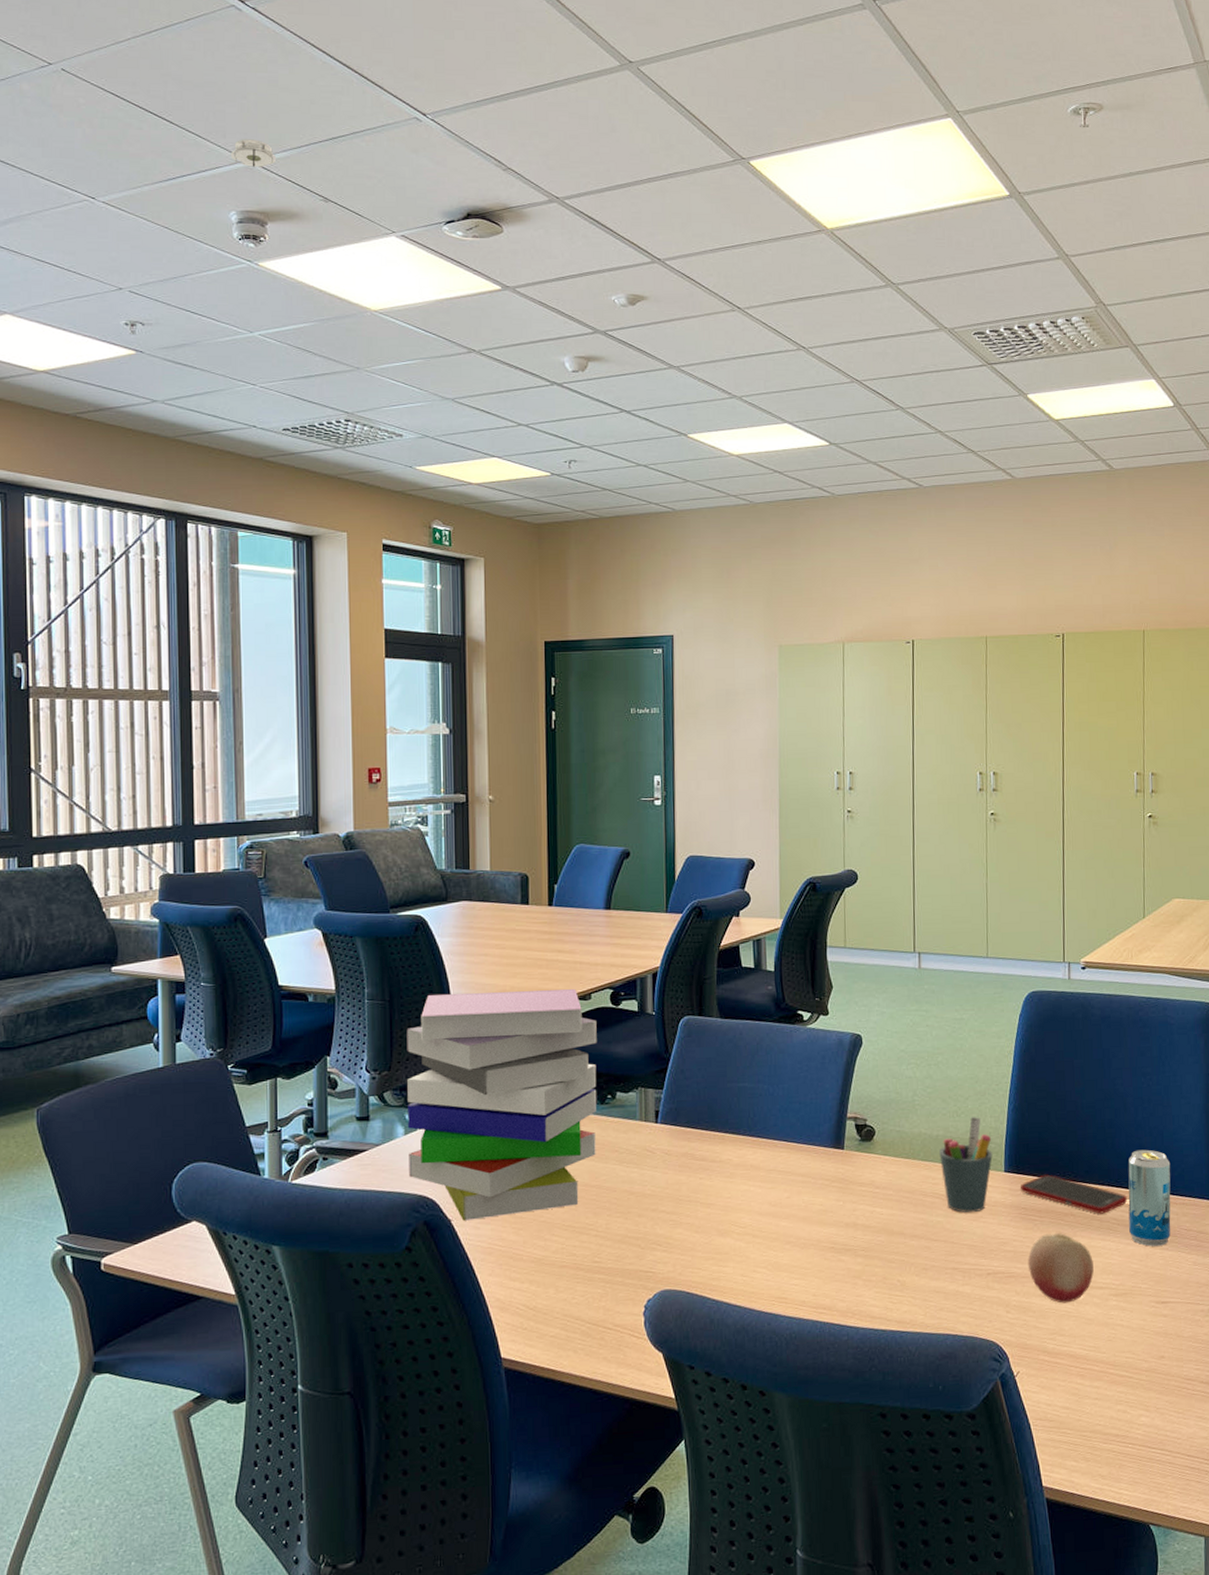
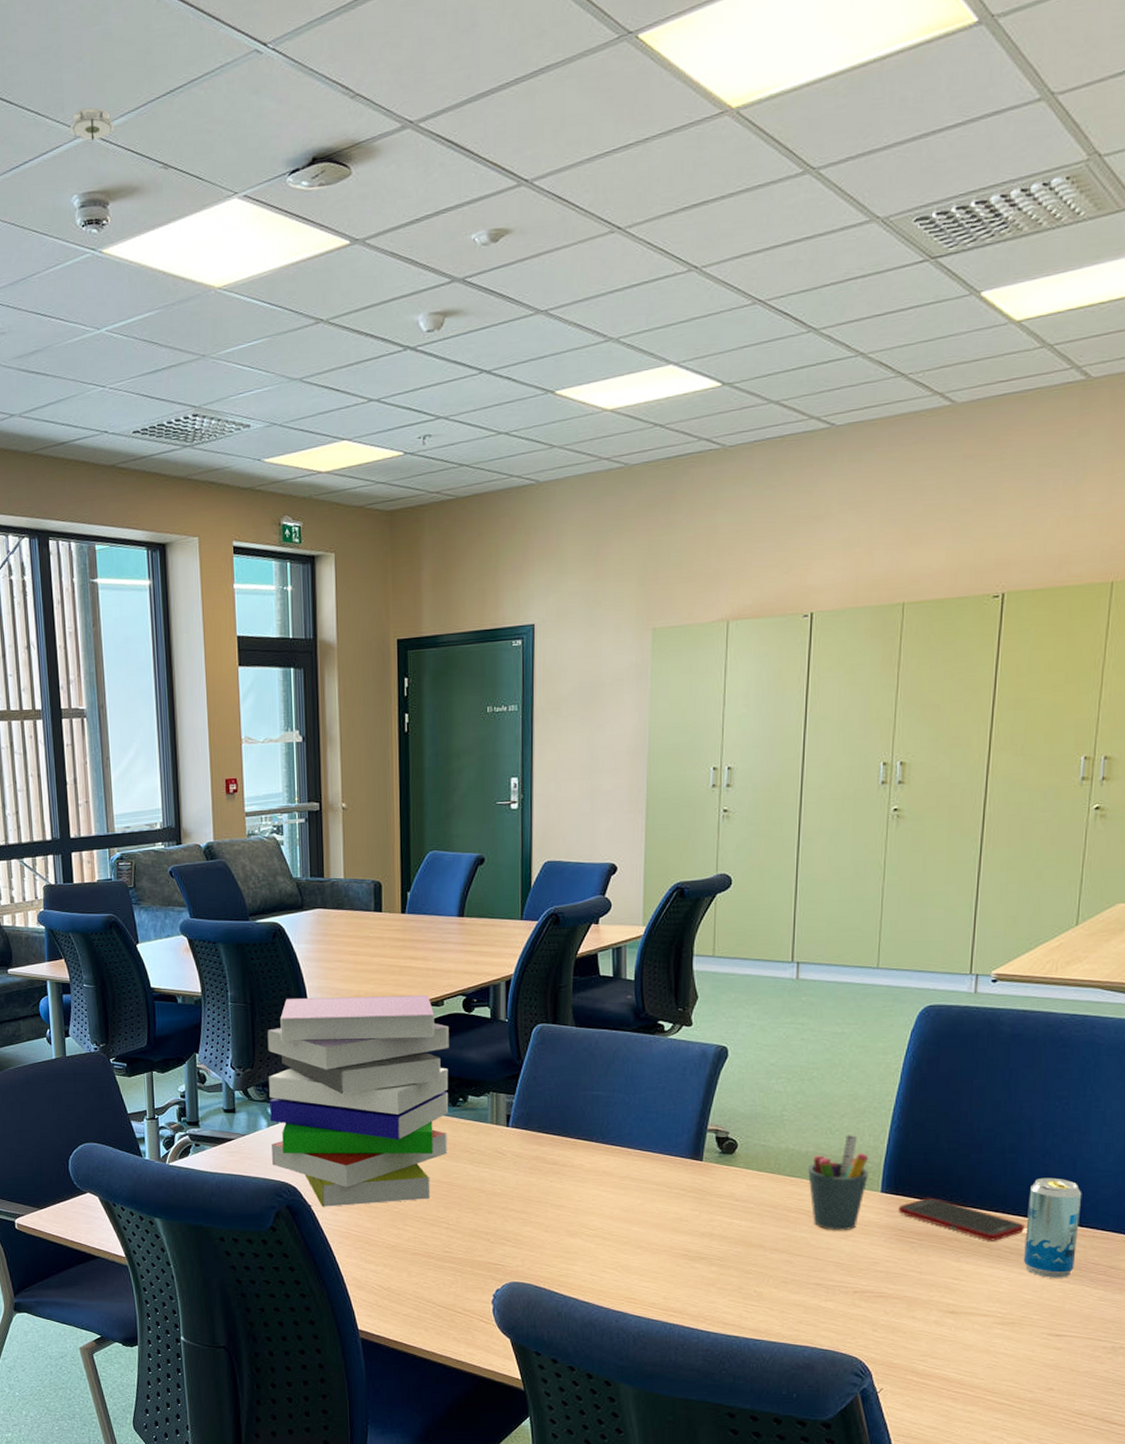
fruit: present [1027,1233,1094,1304] -> none [900,1257,978,1327]

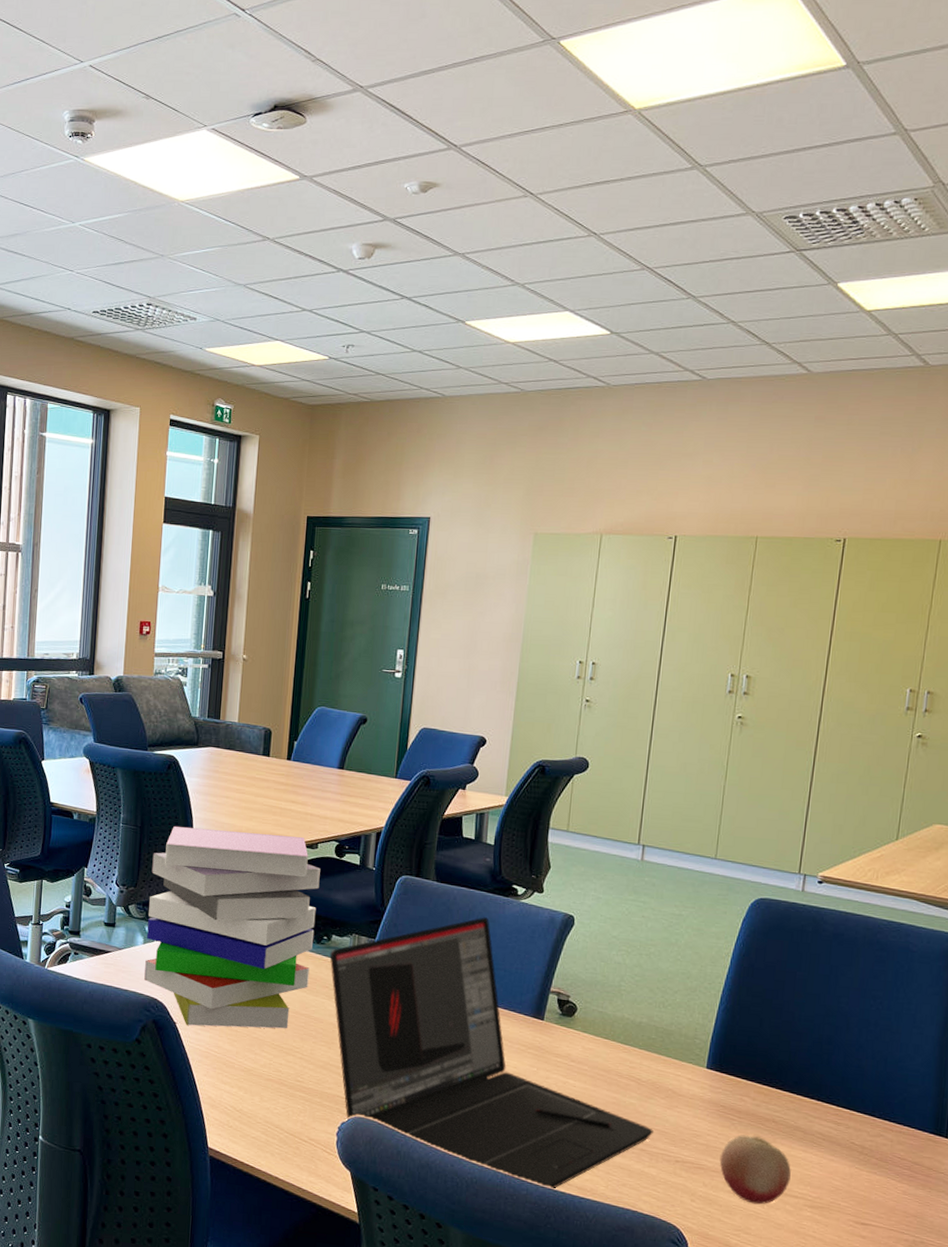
smoke detector: present [69,107,115,142] -> none [66,42,108,68]
laptop: none [467,1059,828,1334] -> present [329,917,654,1189]
pen holder: present [808,1134,869,1230] -> none [640,1009,696,1101]
cell phone: present [897,1197,1024,1241] -> none [721,1077,837,1127]
fruit: none [900,1257,978,1327] -> present [719,1135,791,1205]
beverage can: present [1024,1177,1082,1278] -> none [835,1070,892,1169]

